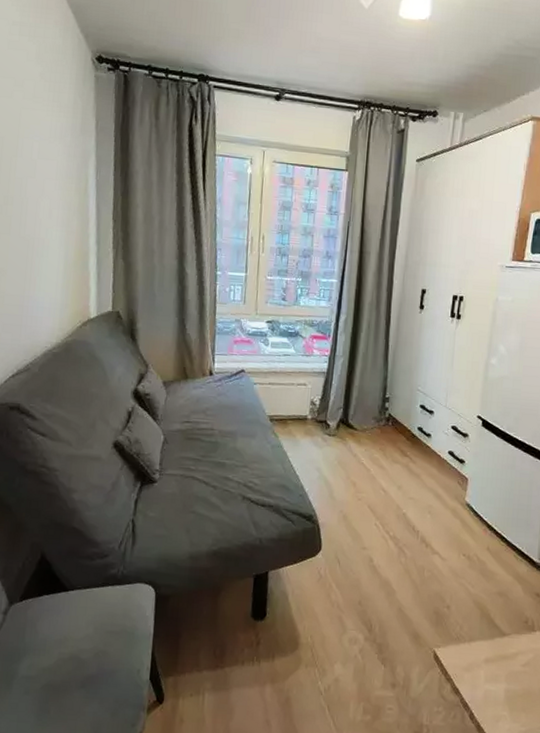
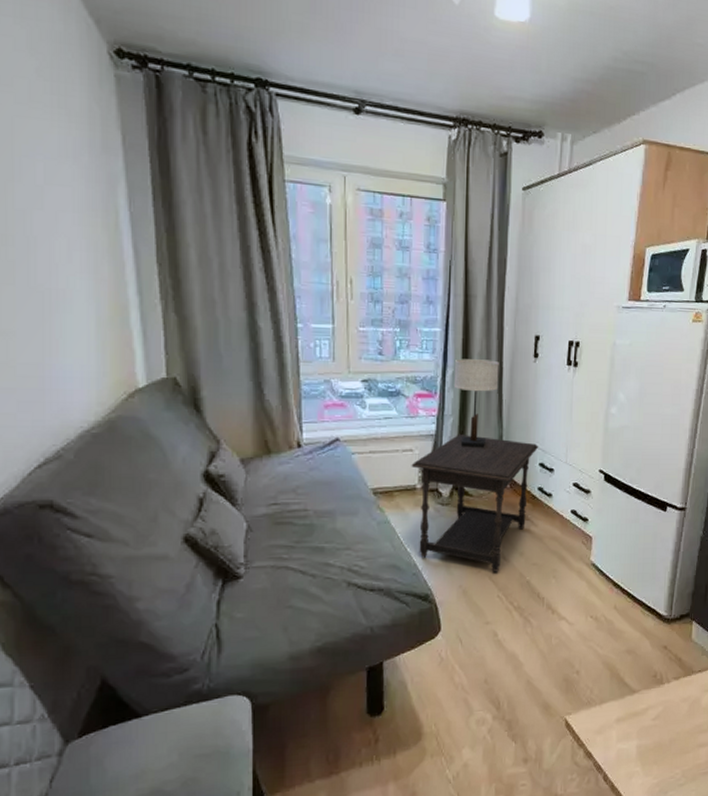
side table: none [304,373,421,503] -> present [411,433,539,574]
table lamp: none [345,307,388,388] -> present [453,359,499,448]

